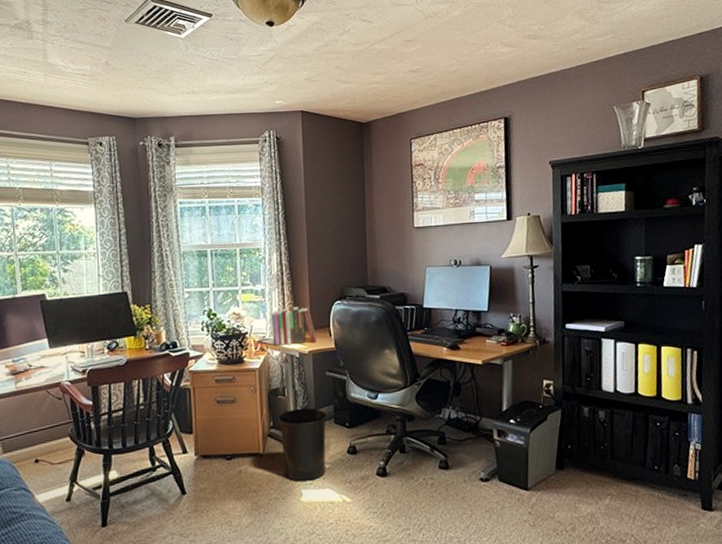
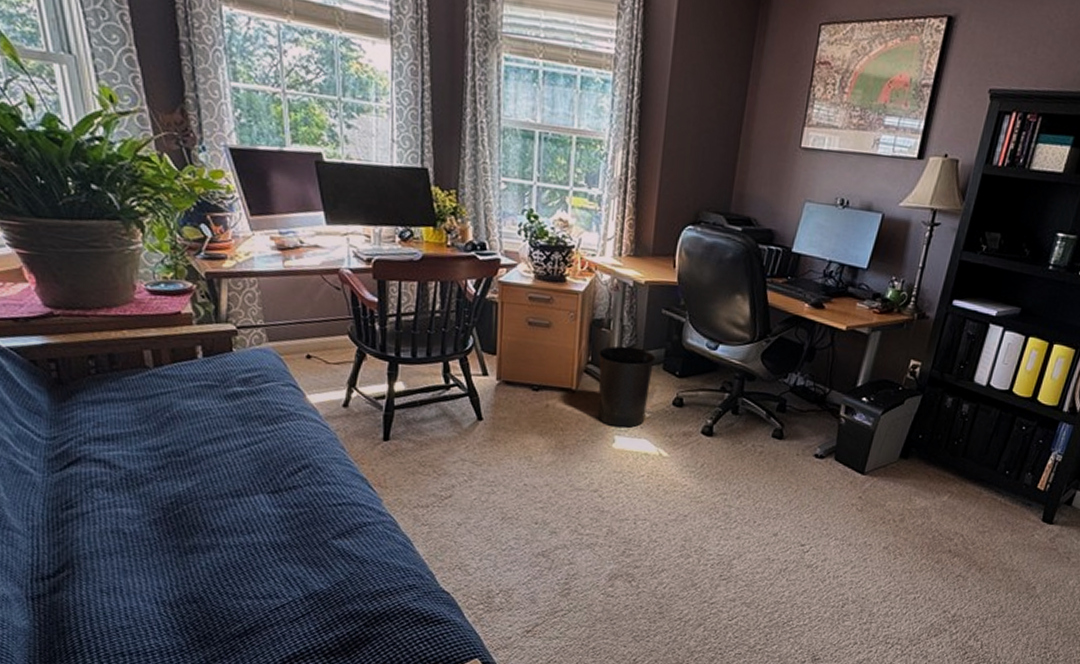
books: present [271,306,316,346] -> none [603,223,657,273]

